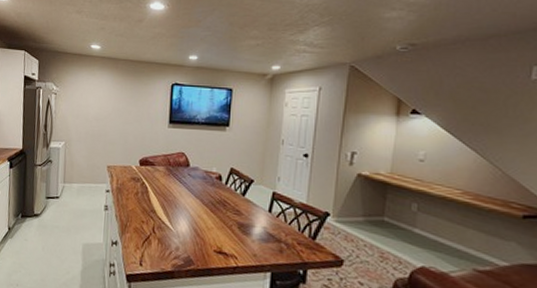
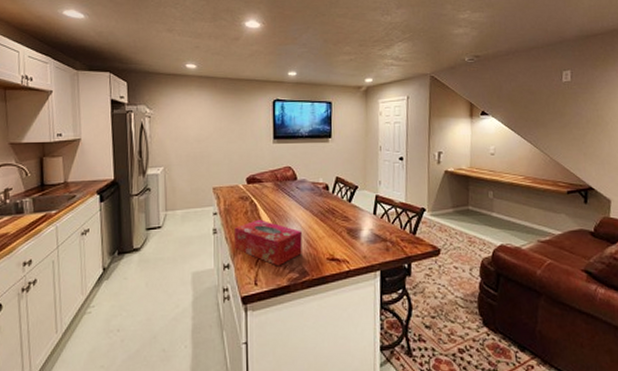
tissue box: none [123,201,190,251] -> present [235,219,302,266]

